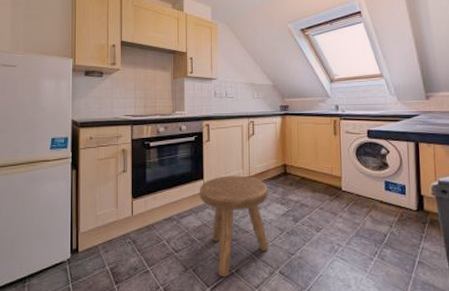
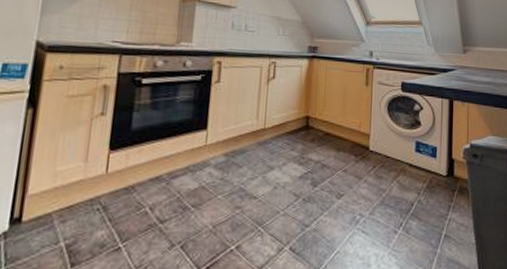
stool: present [200,175,268,276] -> none [200,126,286,255]

